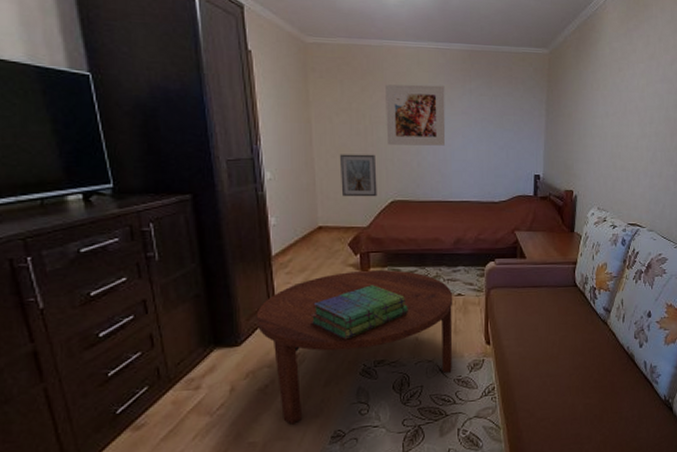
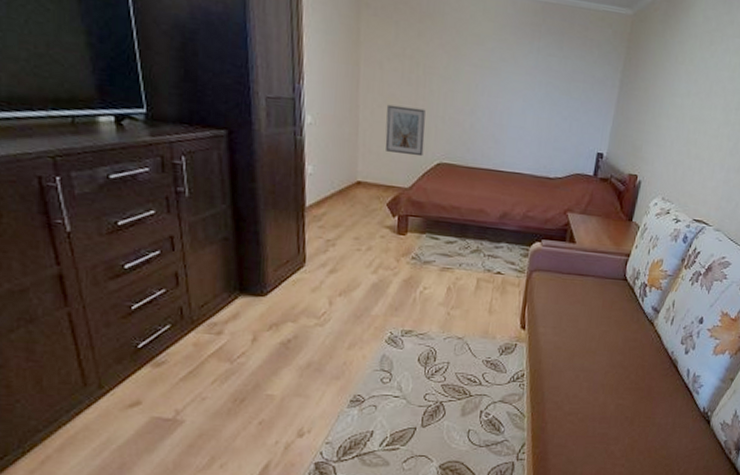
coffee table: present [256,269,453,425] -> none [284,233,492,383]
stack of books: present [310,285,408,340] -> none [340,250,443,305]
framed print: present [385,84,446,146] -> none [440,31,511,108]

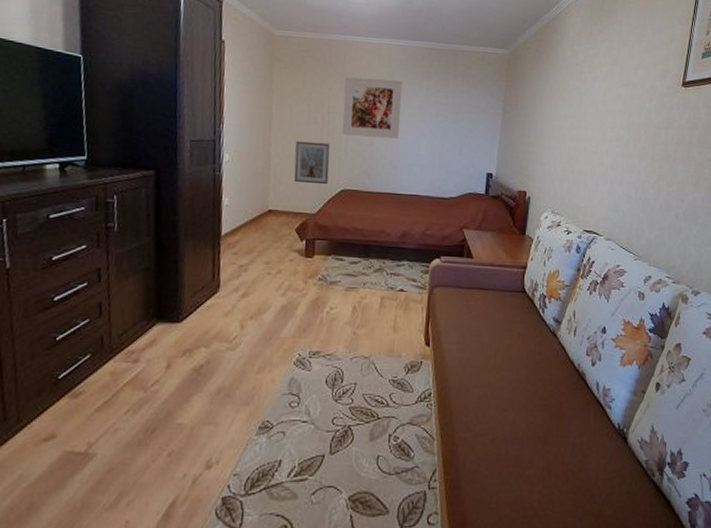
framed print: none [440,31,511,108] -> present [342,77,403,139]

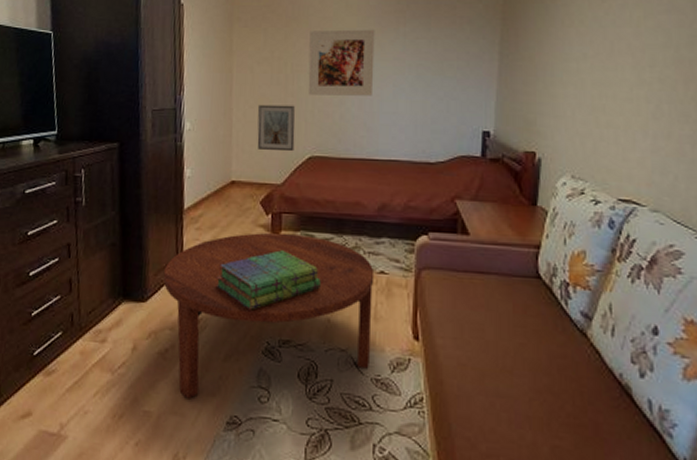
coffee table: none [199,257,395,409] -> present [163,232,375,399]
stack of books: none [251,272,349,327] -> present [216,250,321,310]

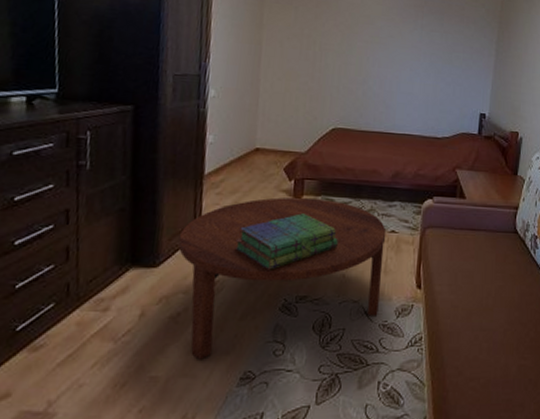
picture frame: present [257,104,296,152] -> none [283,77,321,123]
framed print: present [308,29,375,96] -> none [334,14,397,77]

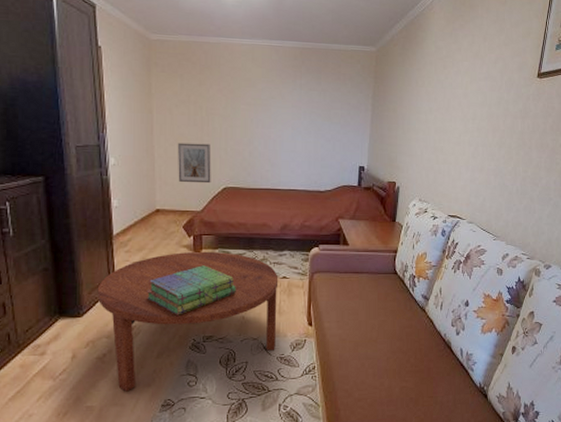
picture frame: none [283,77,321,123] -> present [177,142,211,184]

